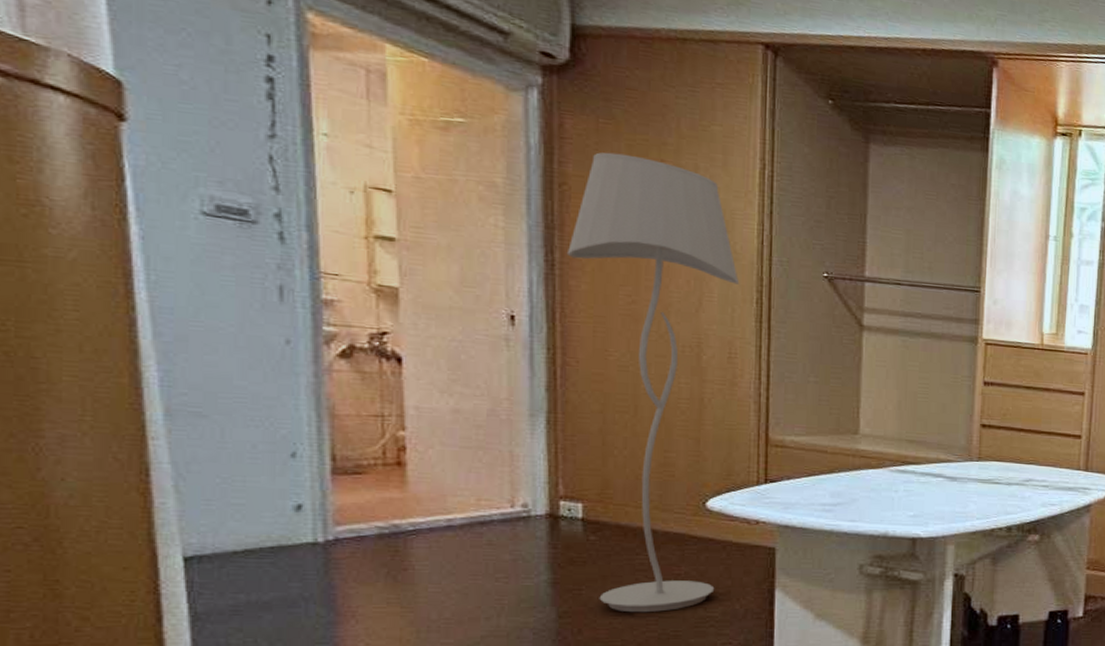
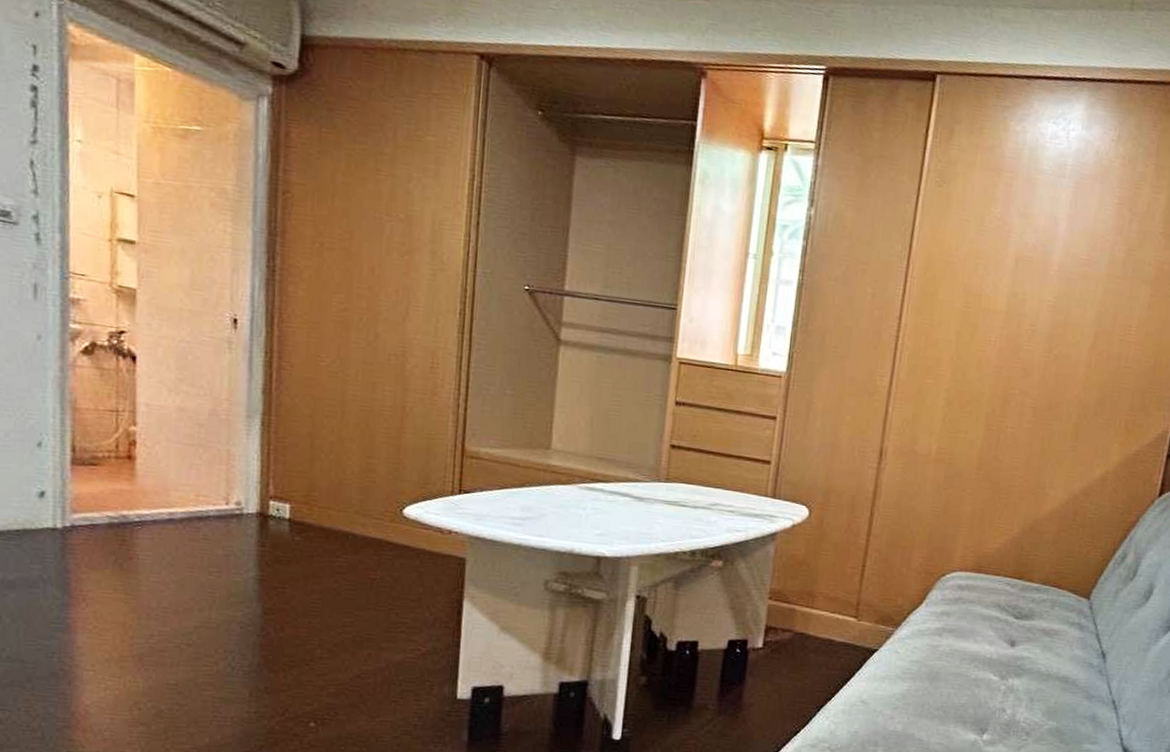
floor lamp: present [566,152,740,613] -> none [286,161,445,615]

